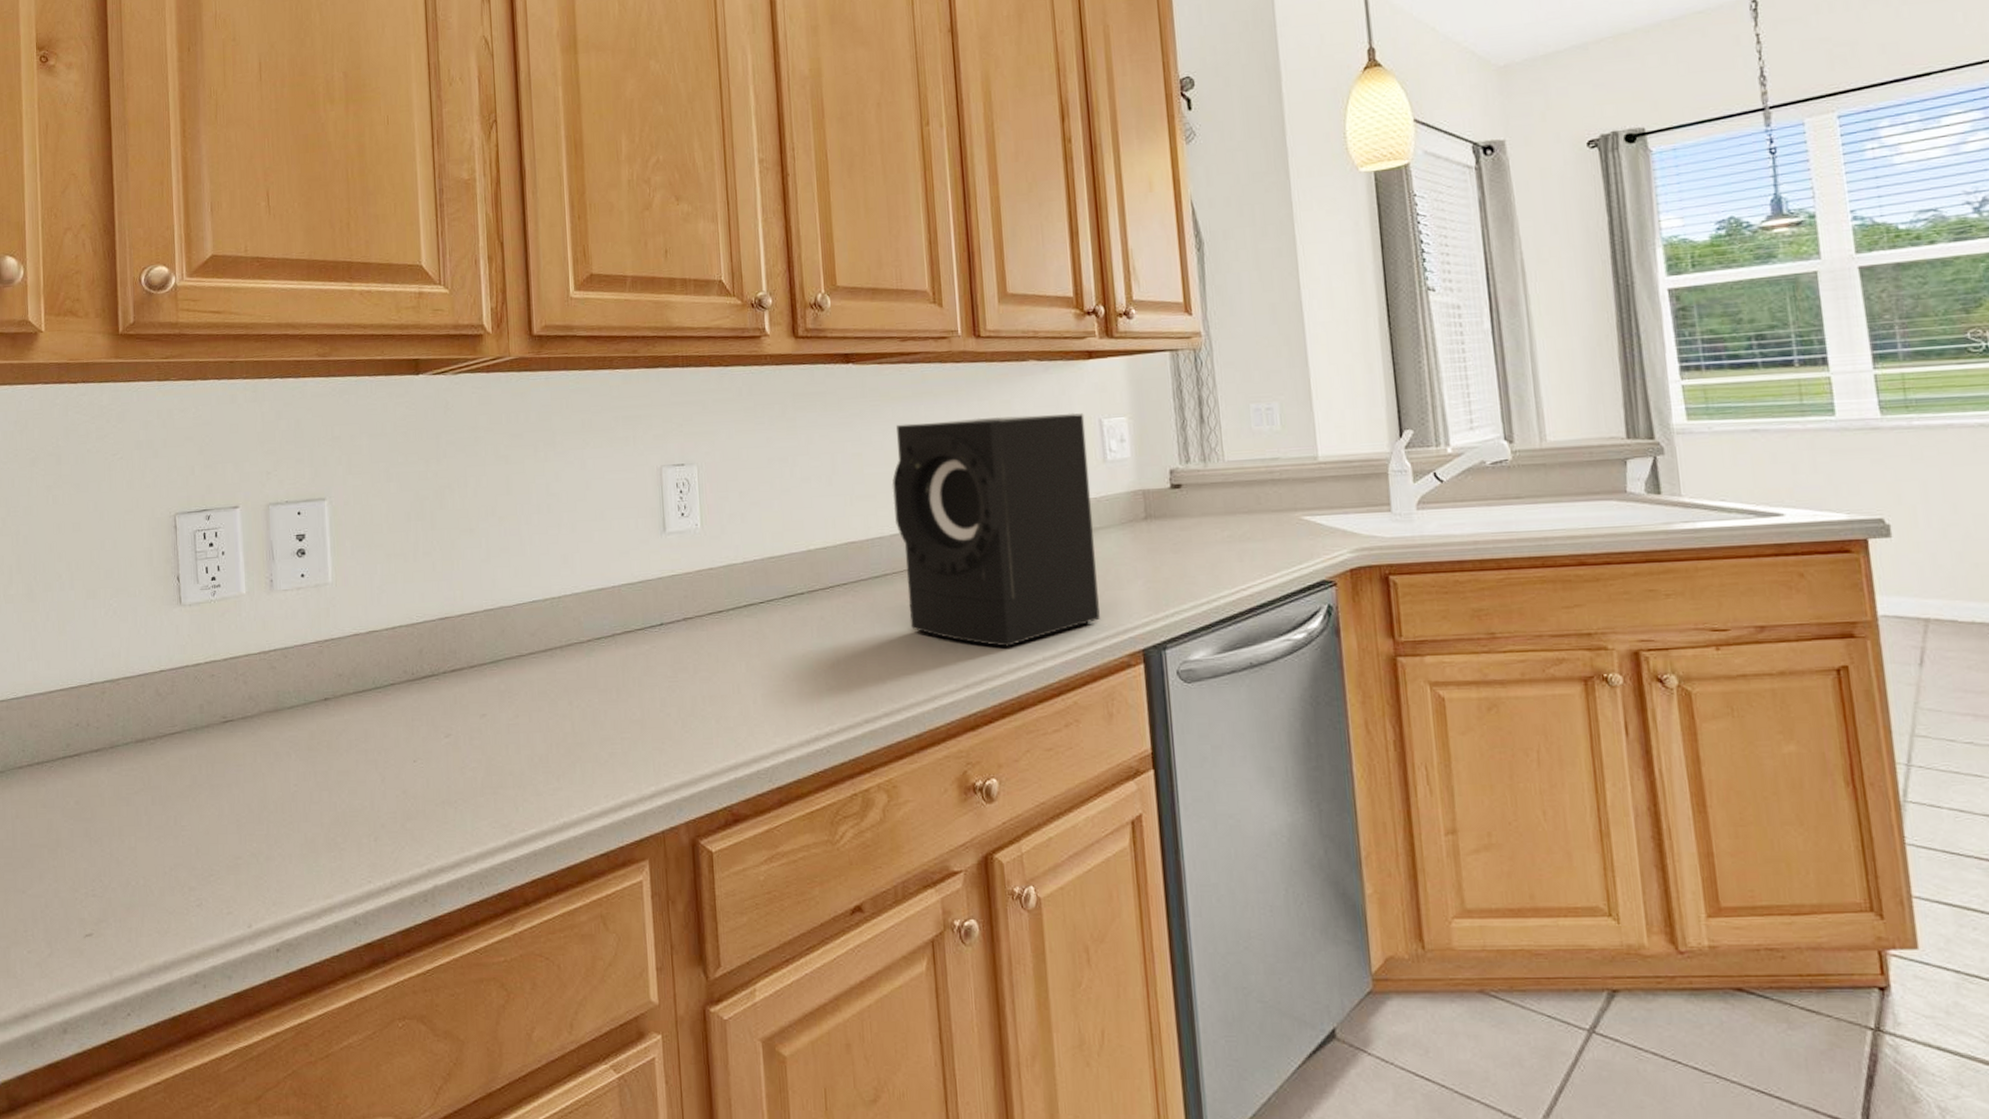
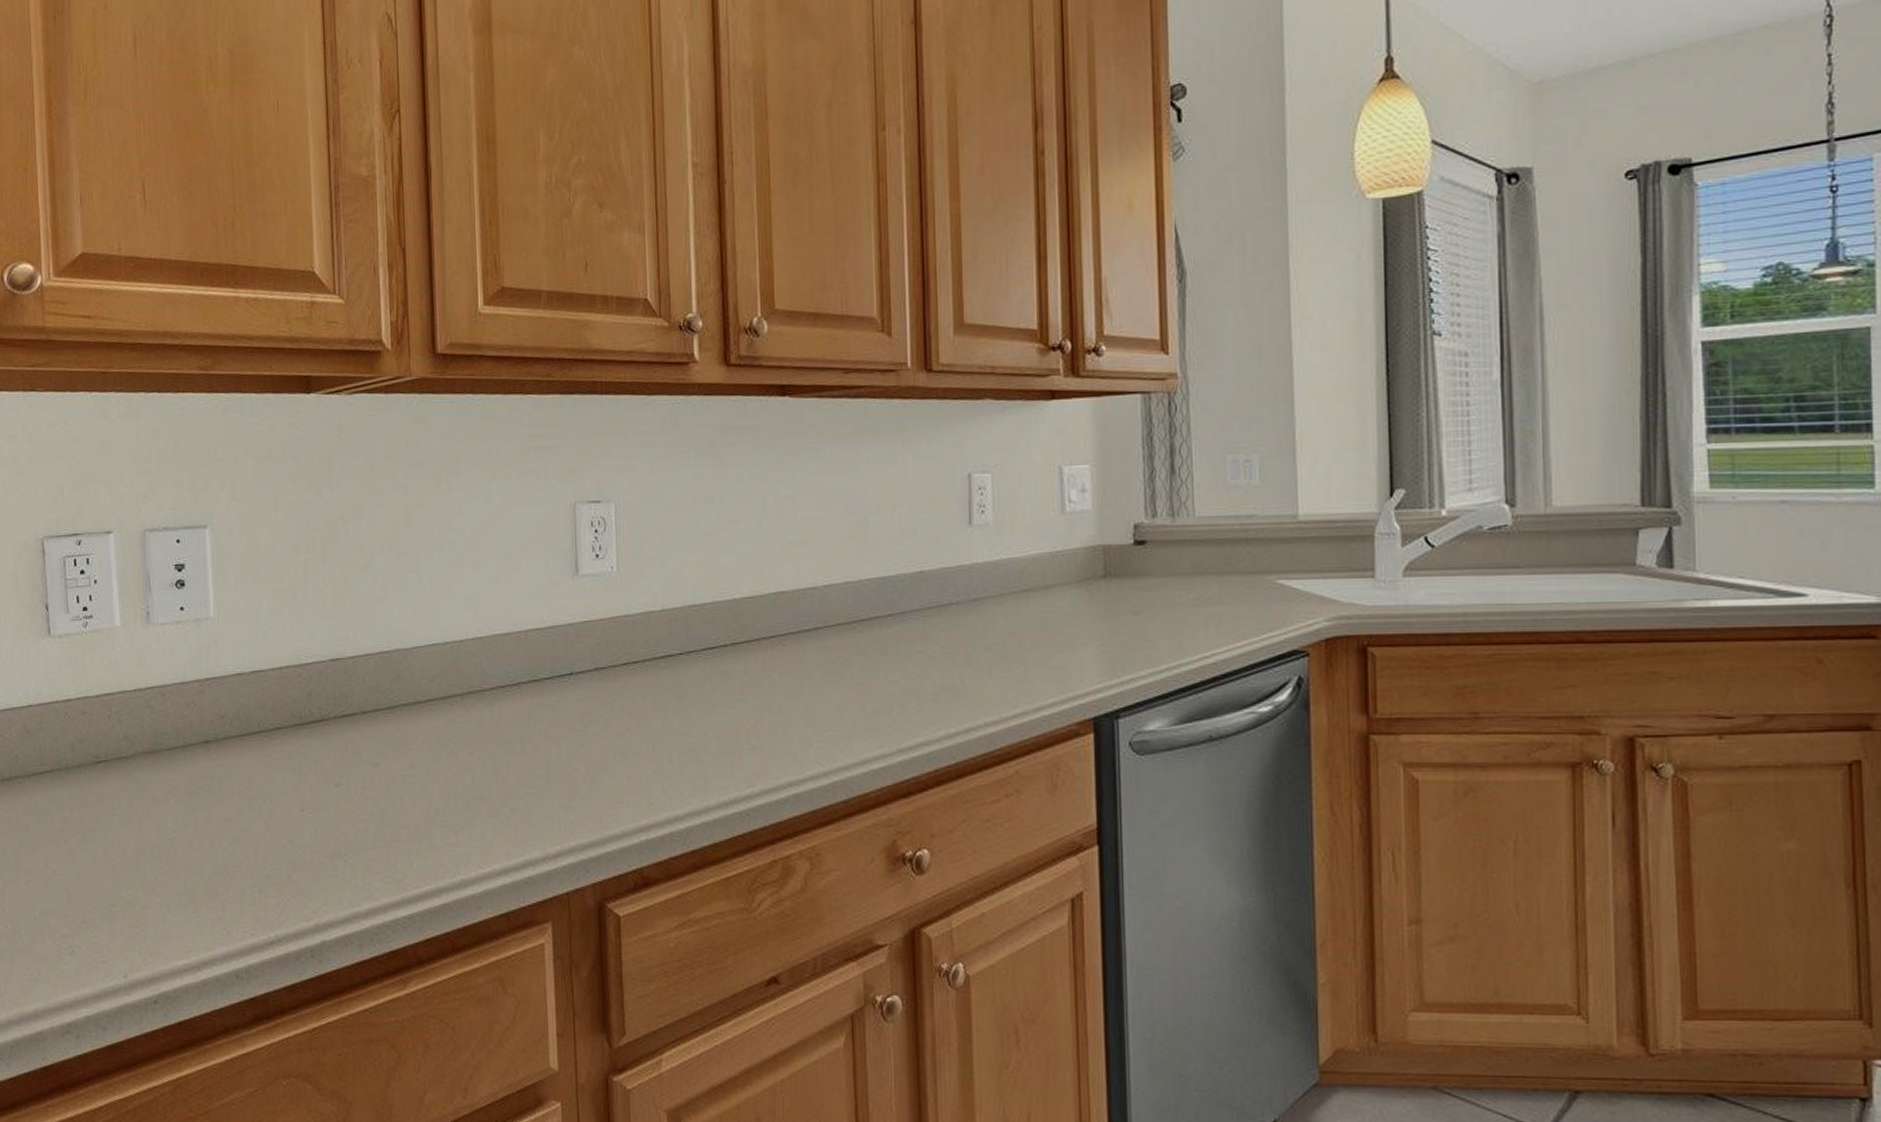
speaker: present [891,412,1100,647] -> none [827,458,1049,710]

